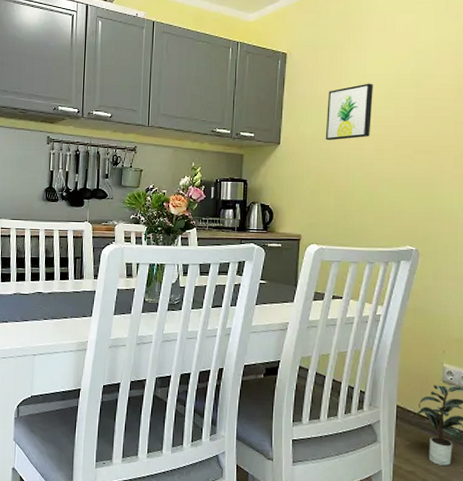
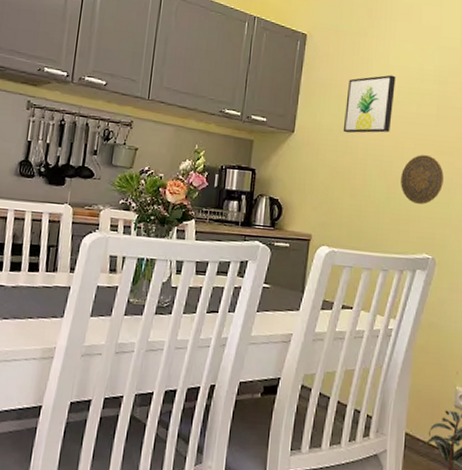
decorative plate: none [382,155,424,201] -> present [401,155,444,204]

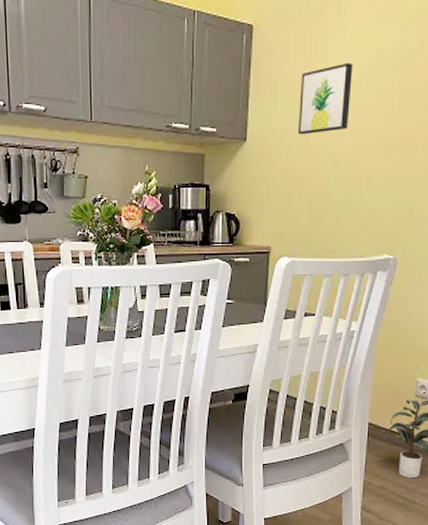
decorative plate: present [401,155,444,204] -> none [360,150,405,203]

